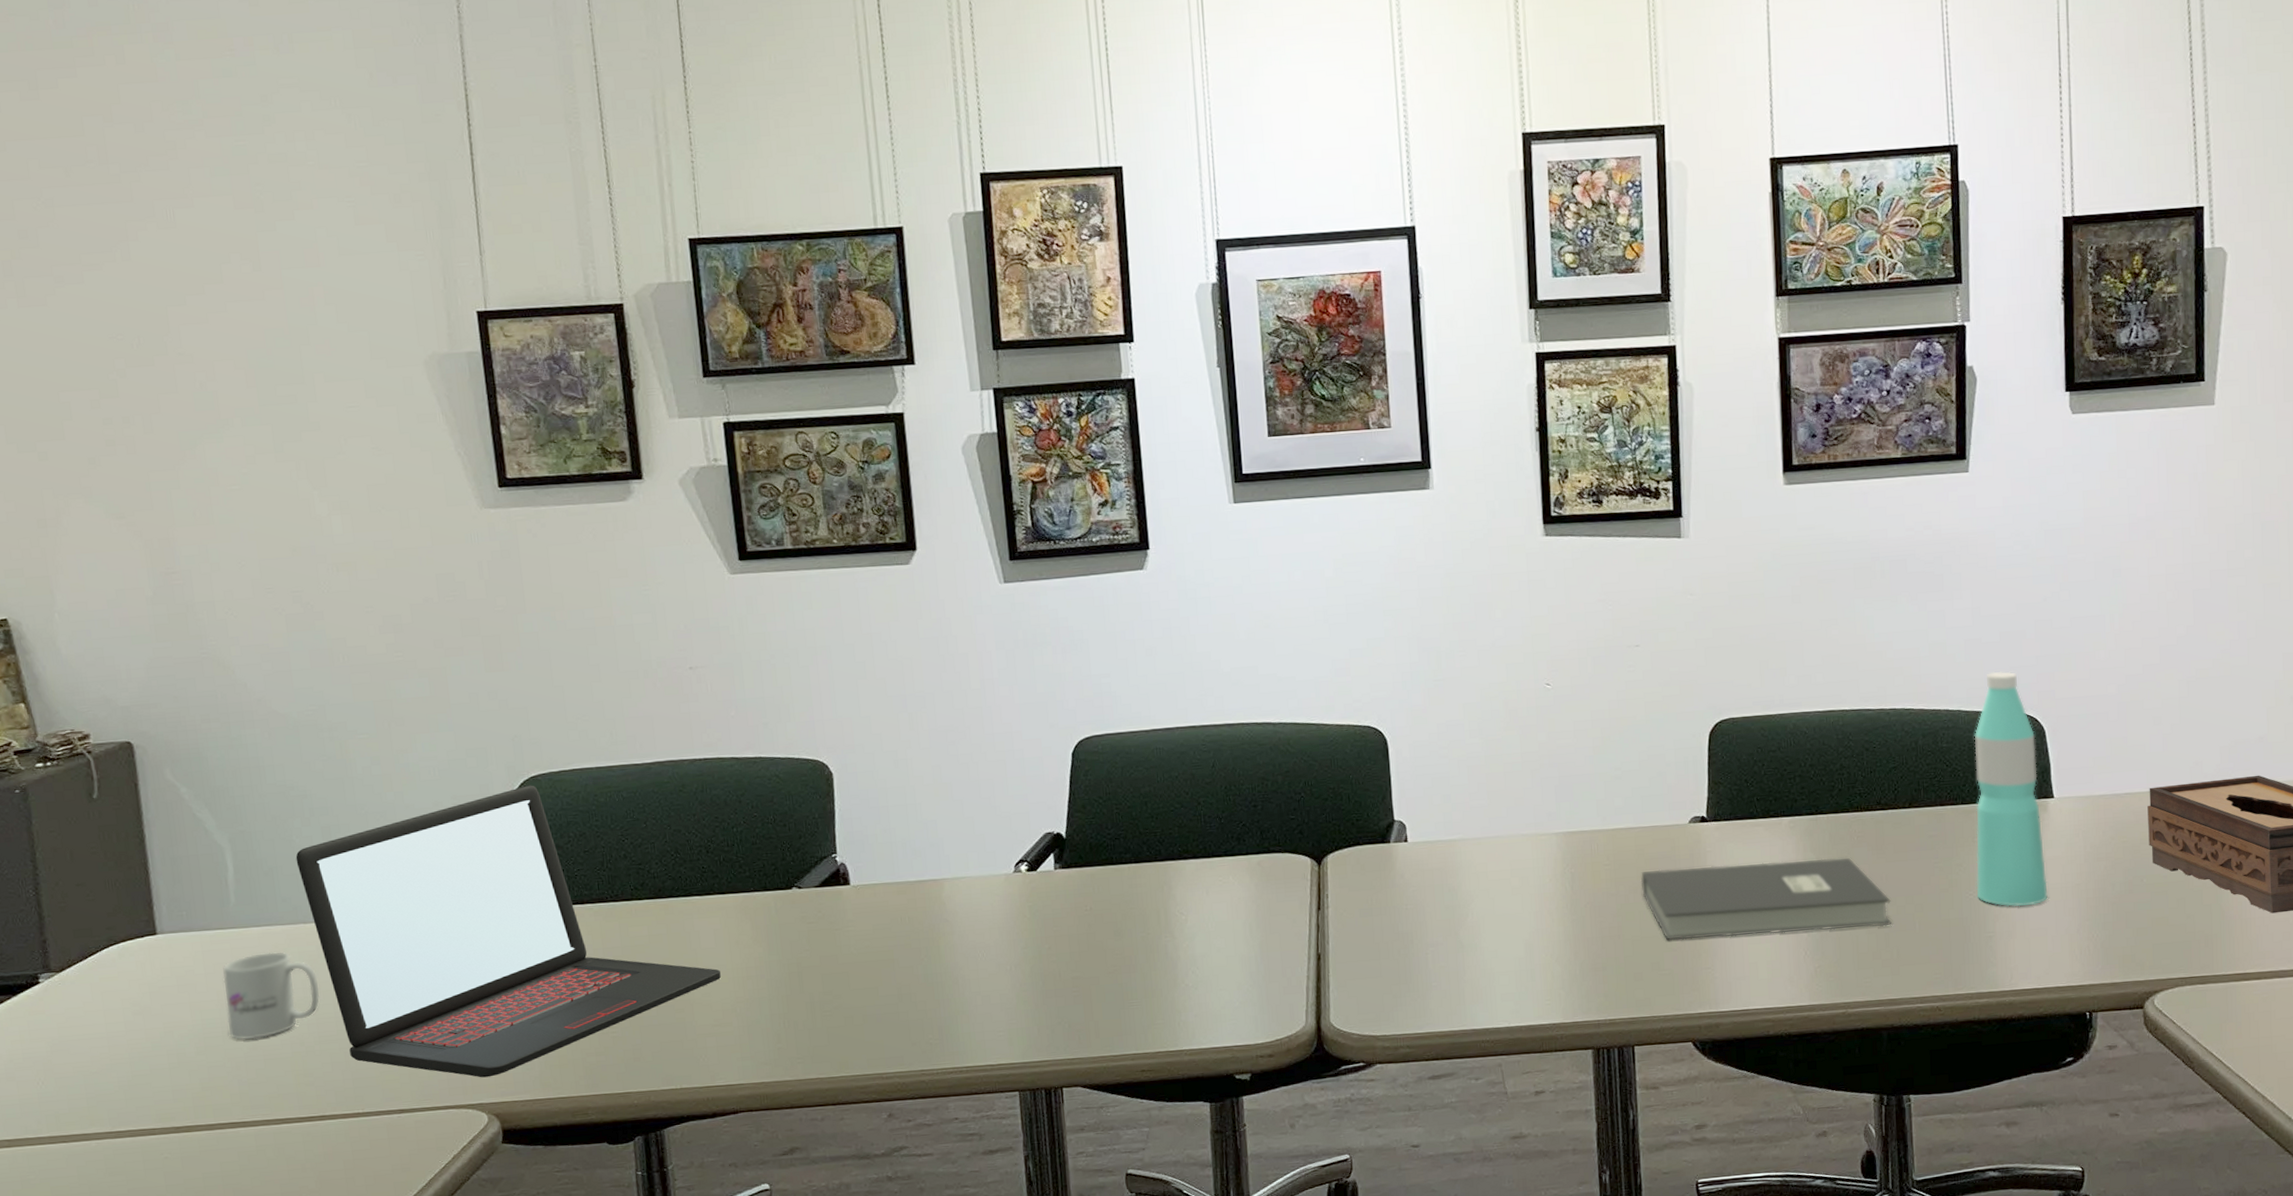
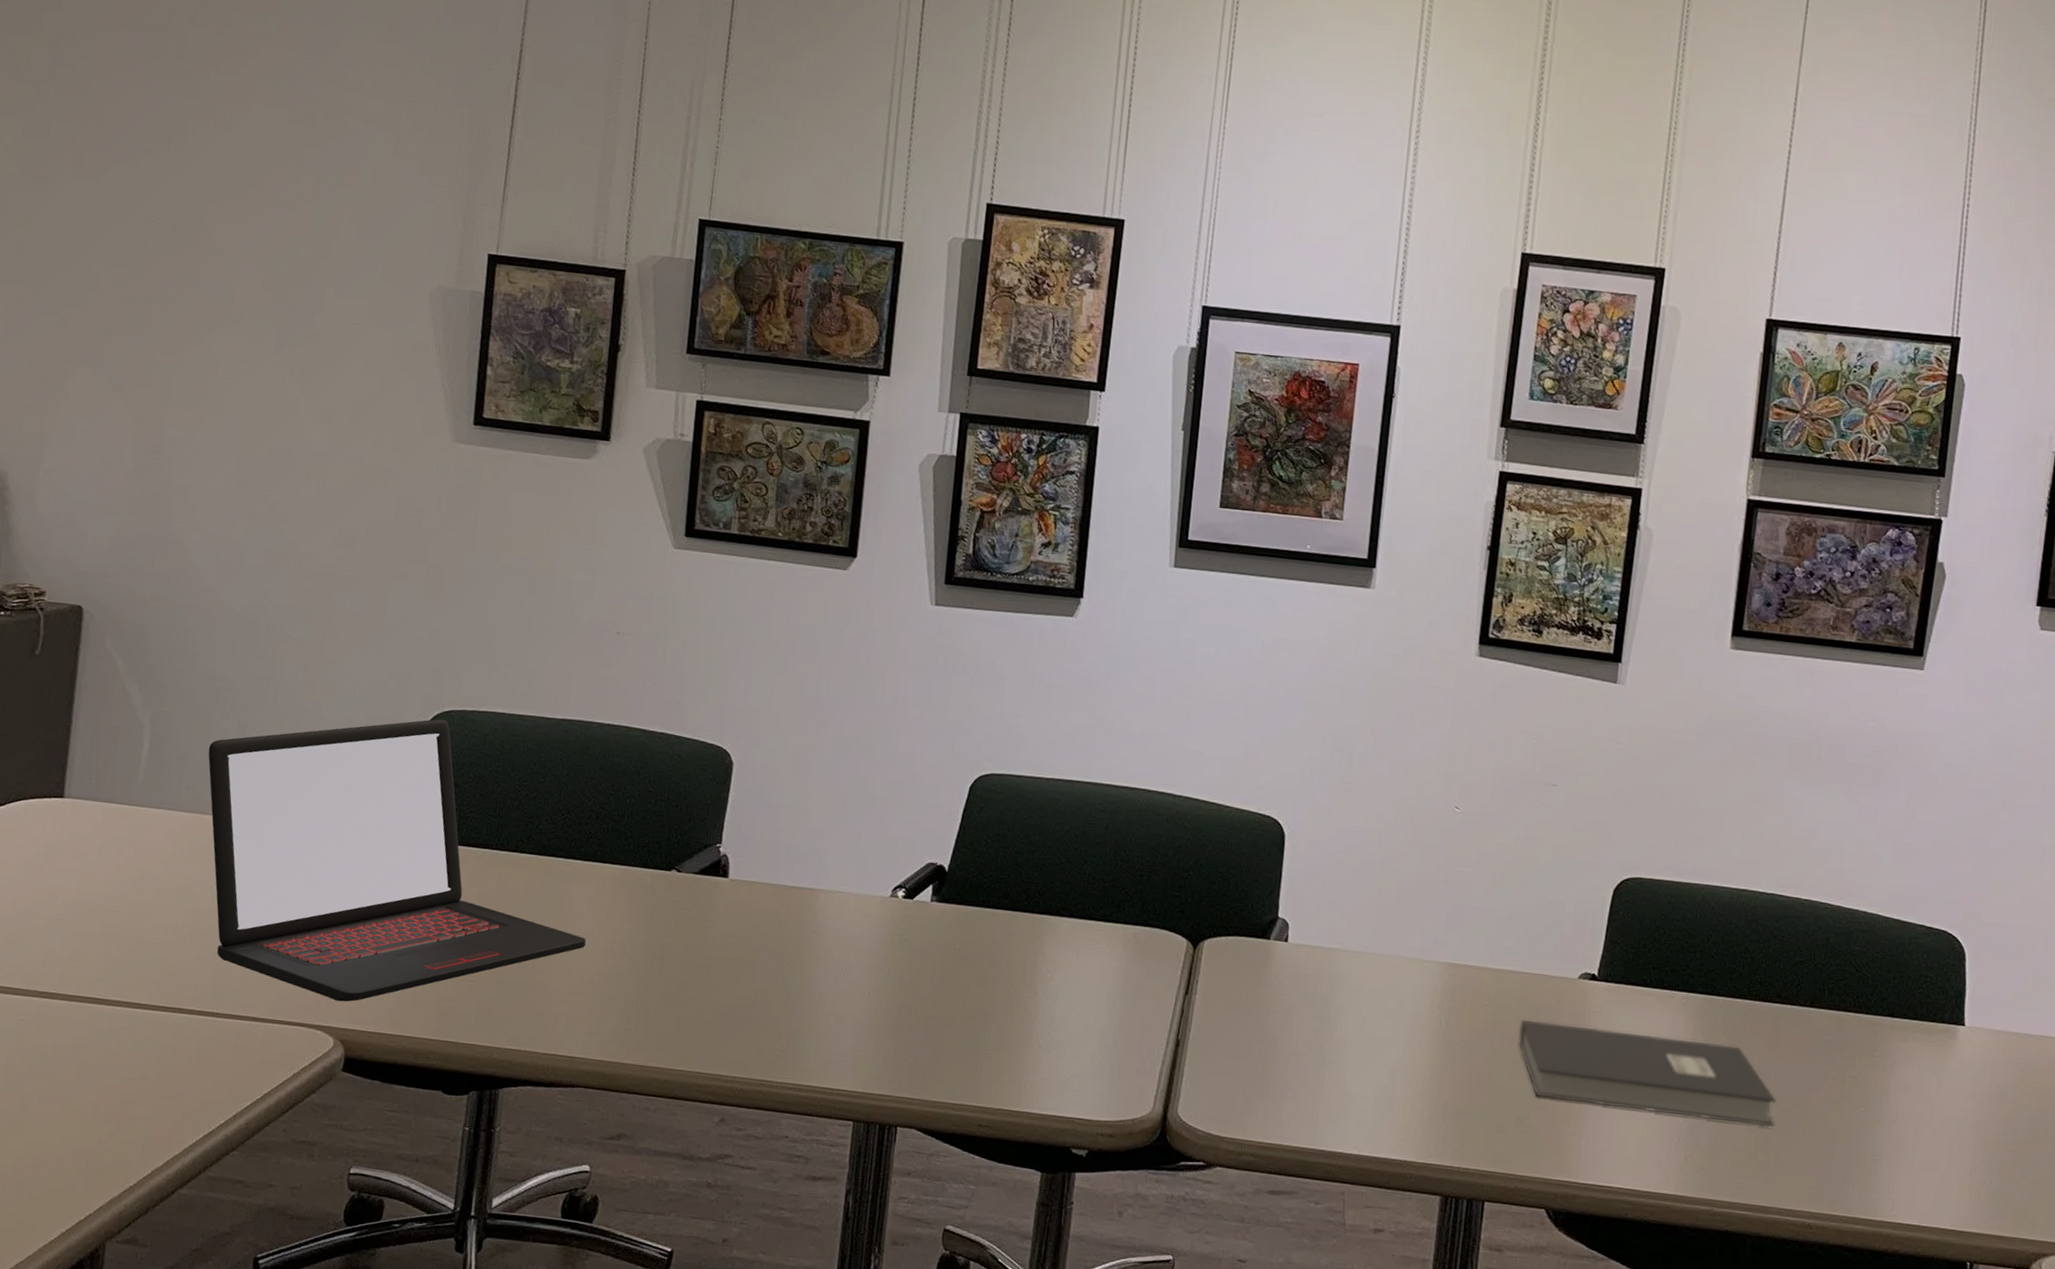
mug: present [223,951,320,1040] -> none [109,834,204,919]
water bottle: present [1974,671,2048,907] -> none [1868,881,1954,1136]

